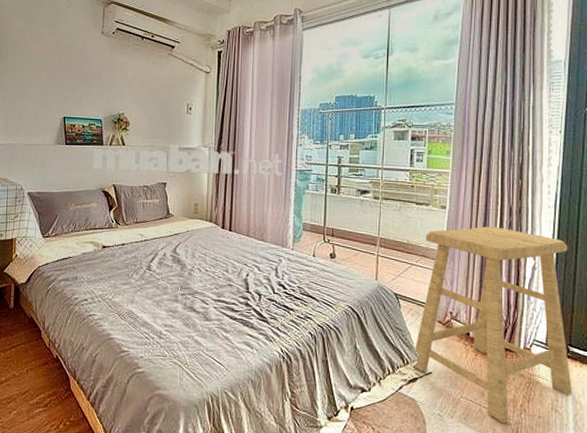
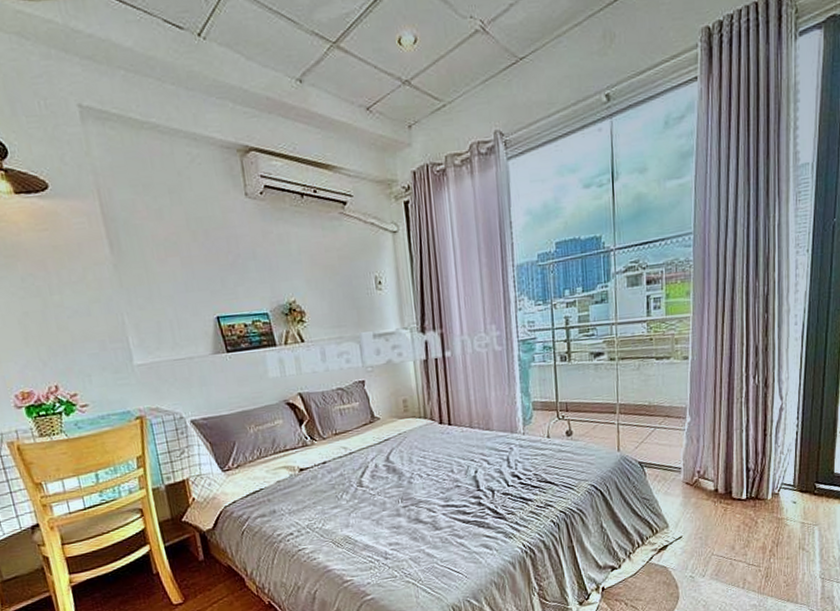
stool: present [411,226,572,424] -> none [660,370,819,572]

